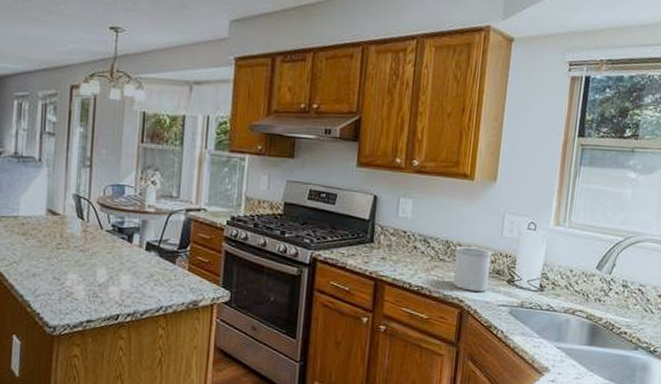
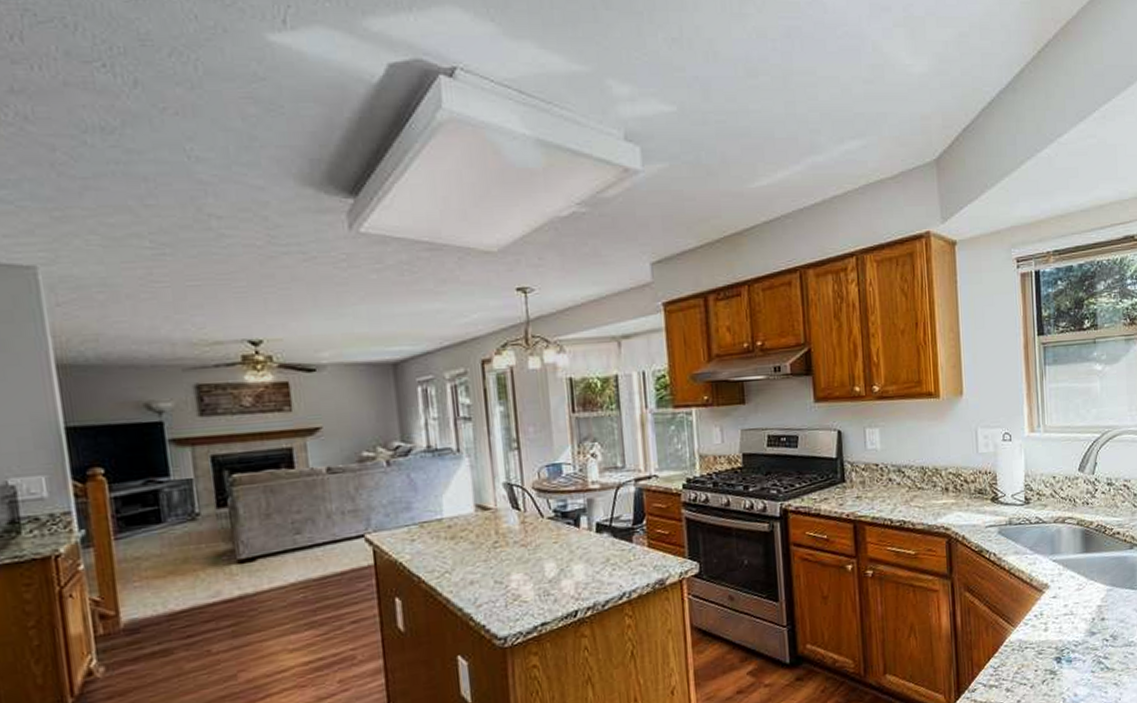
utensil holder: present [453,246,492,292] -> none [932,468,972,517]

